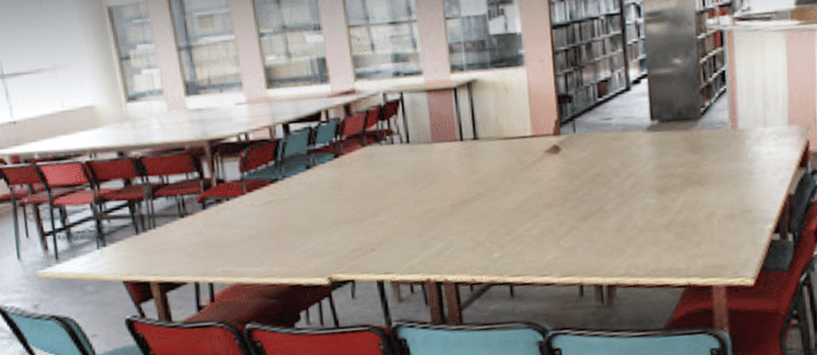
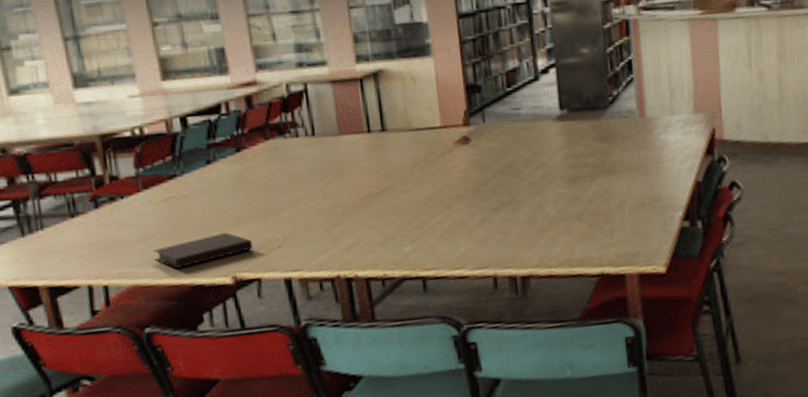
notebook: none [254,234,348,269] -> present [152,232,253,269]

